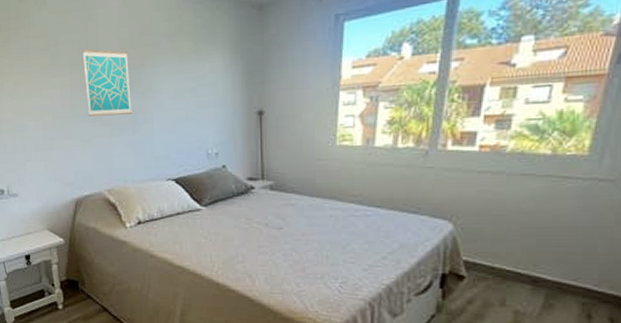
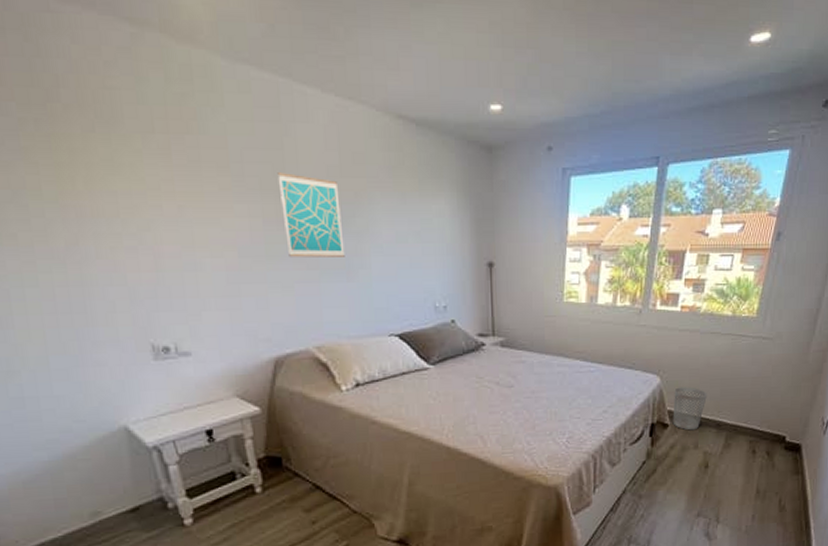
wastebasket: none [470,235,517,285] -> present [672,387,707,431]

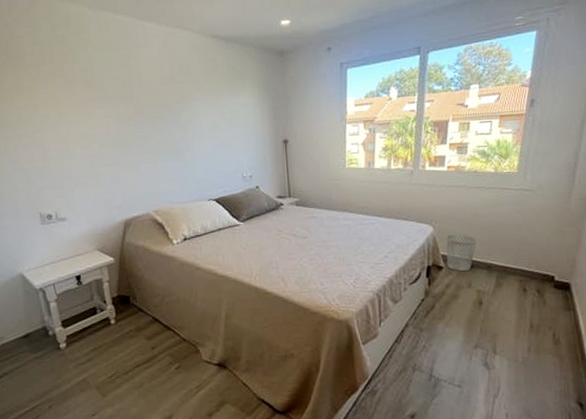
wall art: present [277,173,345,258] -> none [126,84,175,145]

